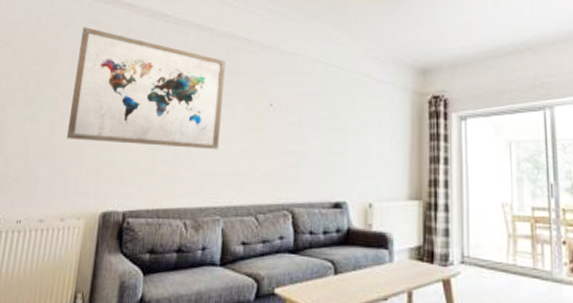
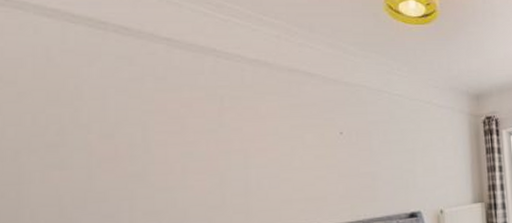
wall art: present [67,27,225,150] -> none [111,64,292,184]

